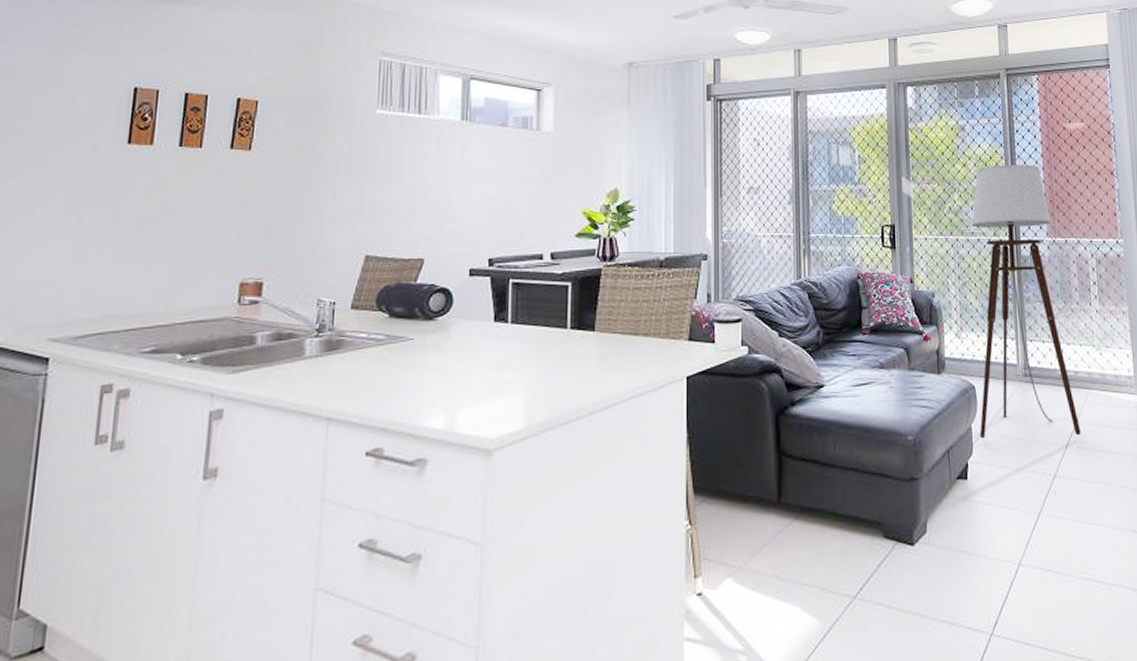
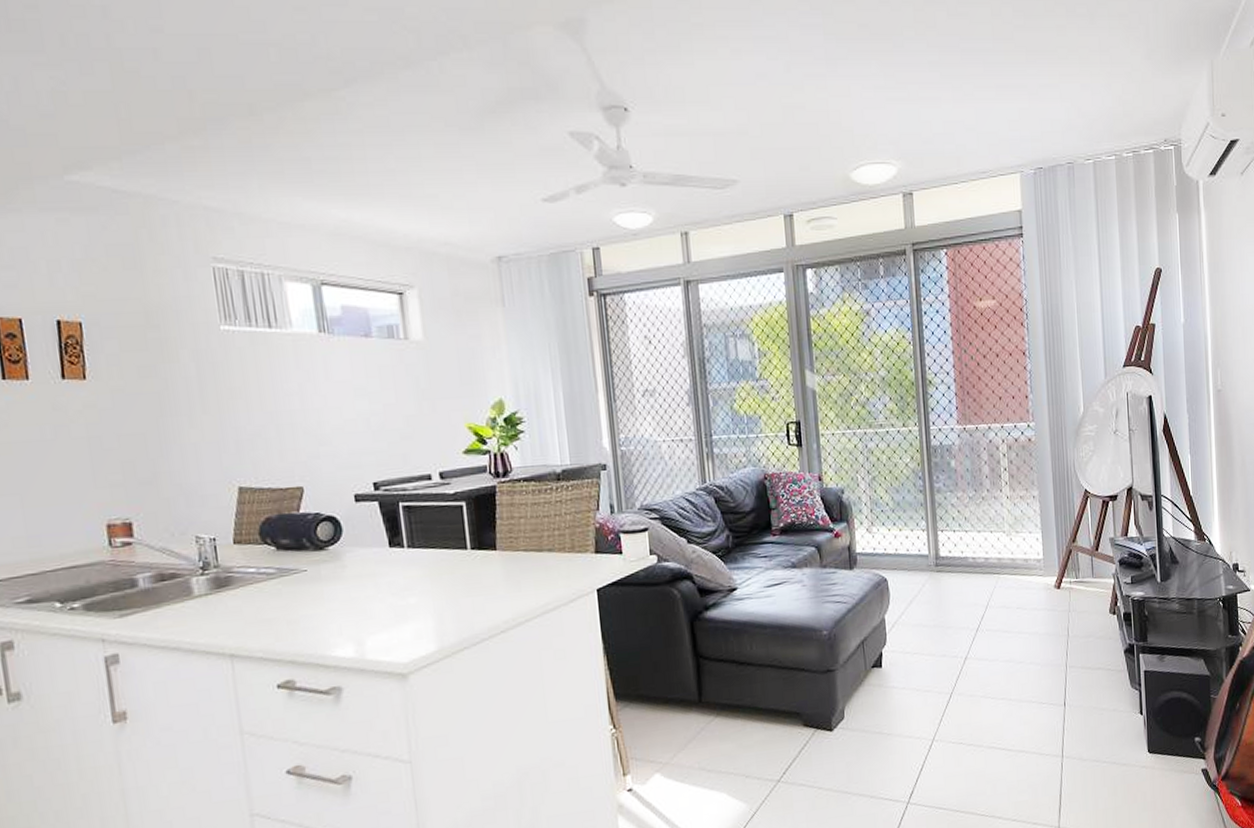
floor lamp: present [971,165,1081,439] -> none [879,349,991,629]

